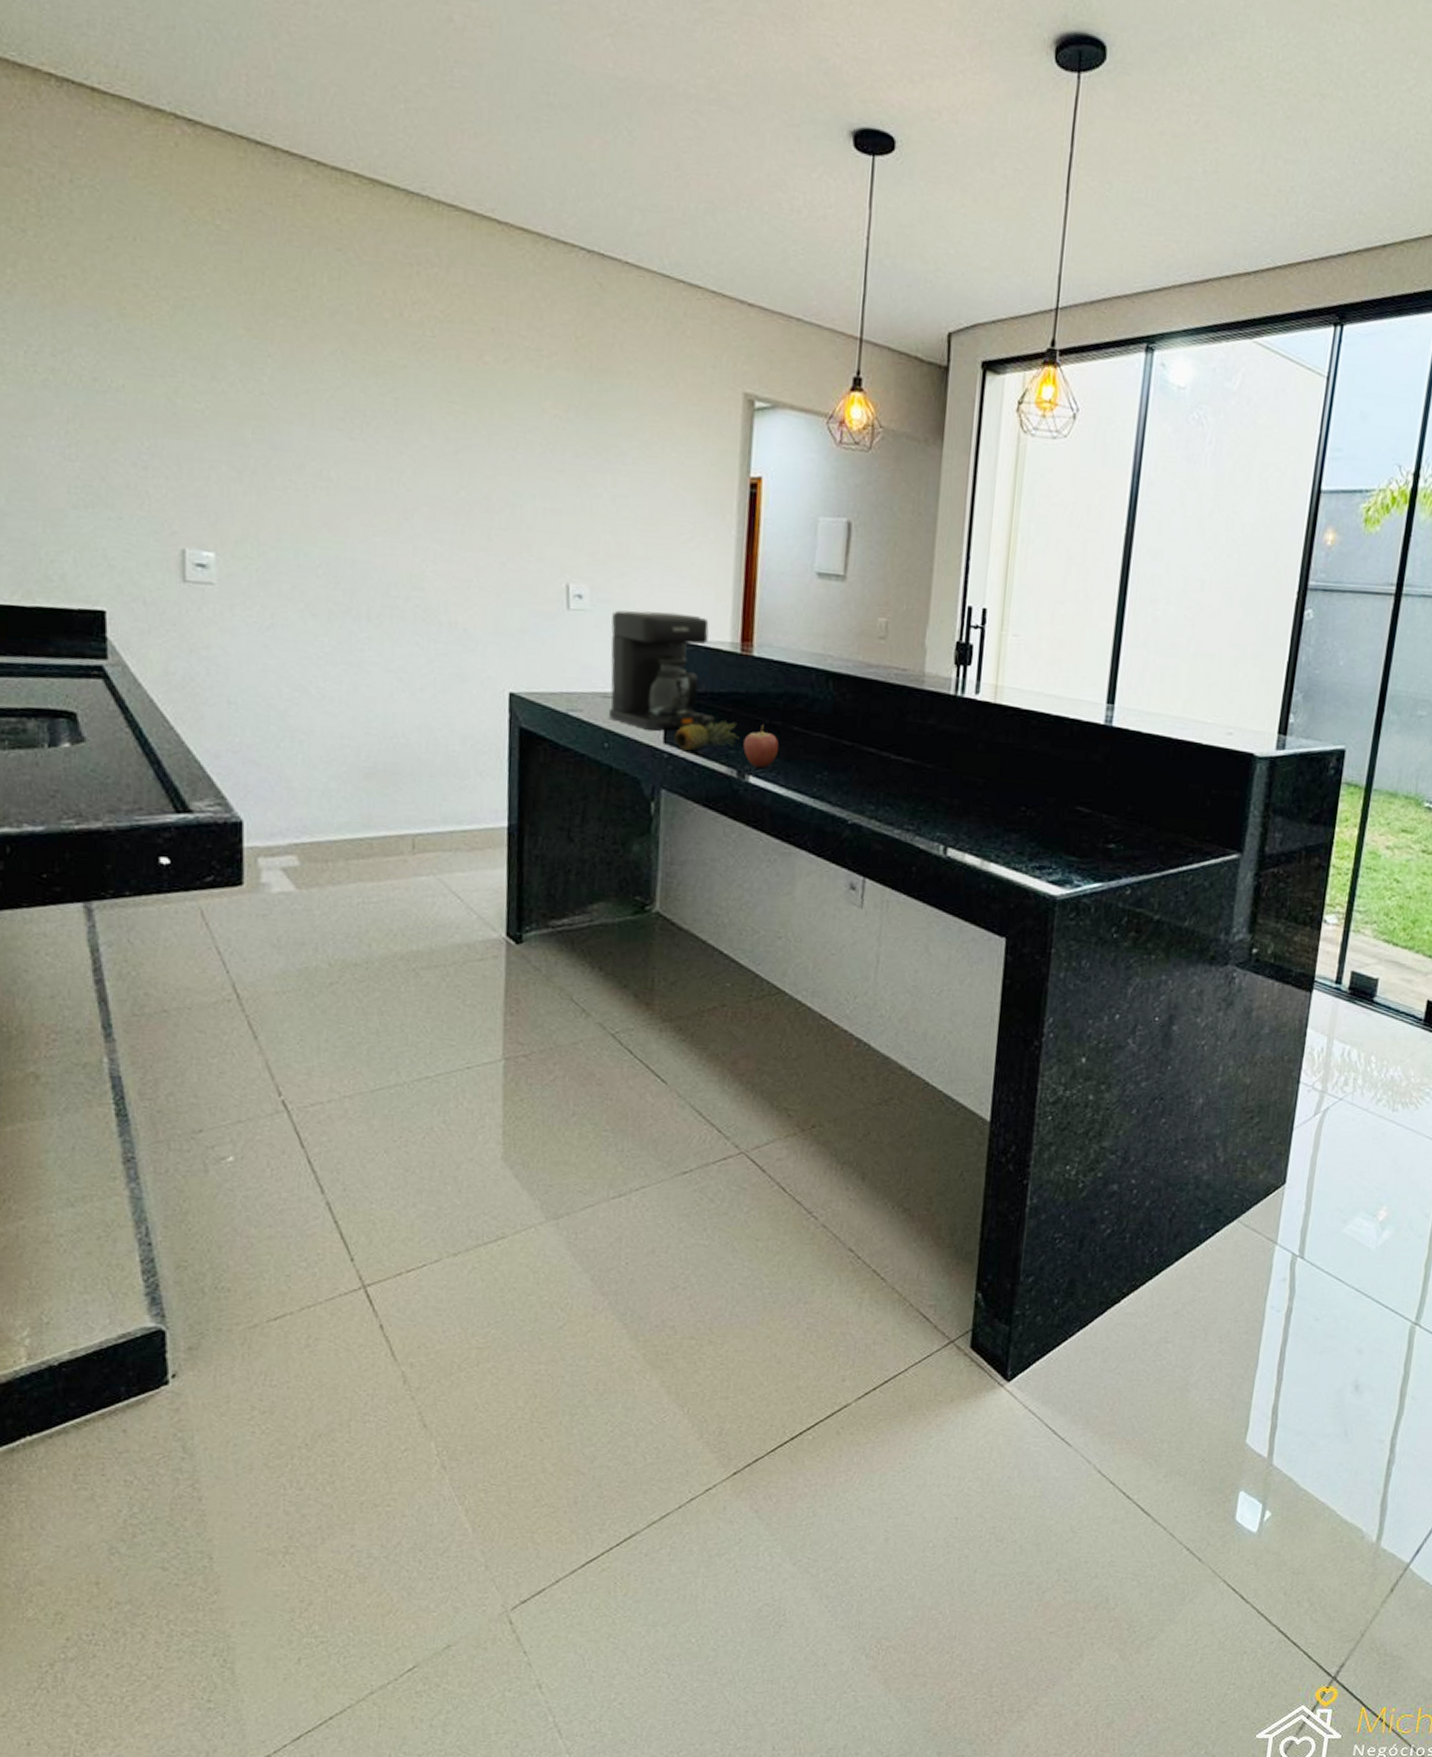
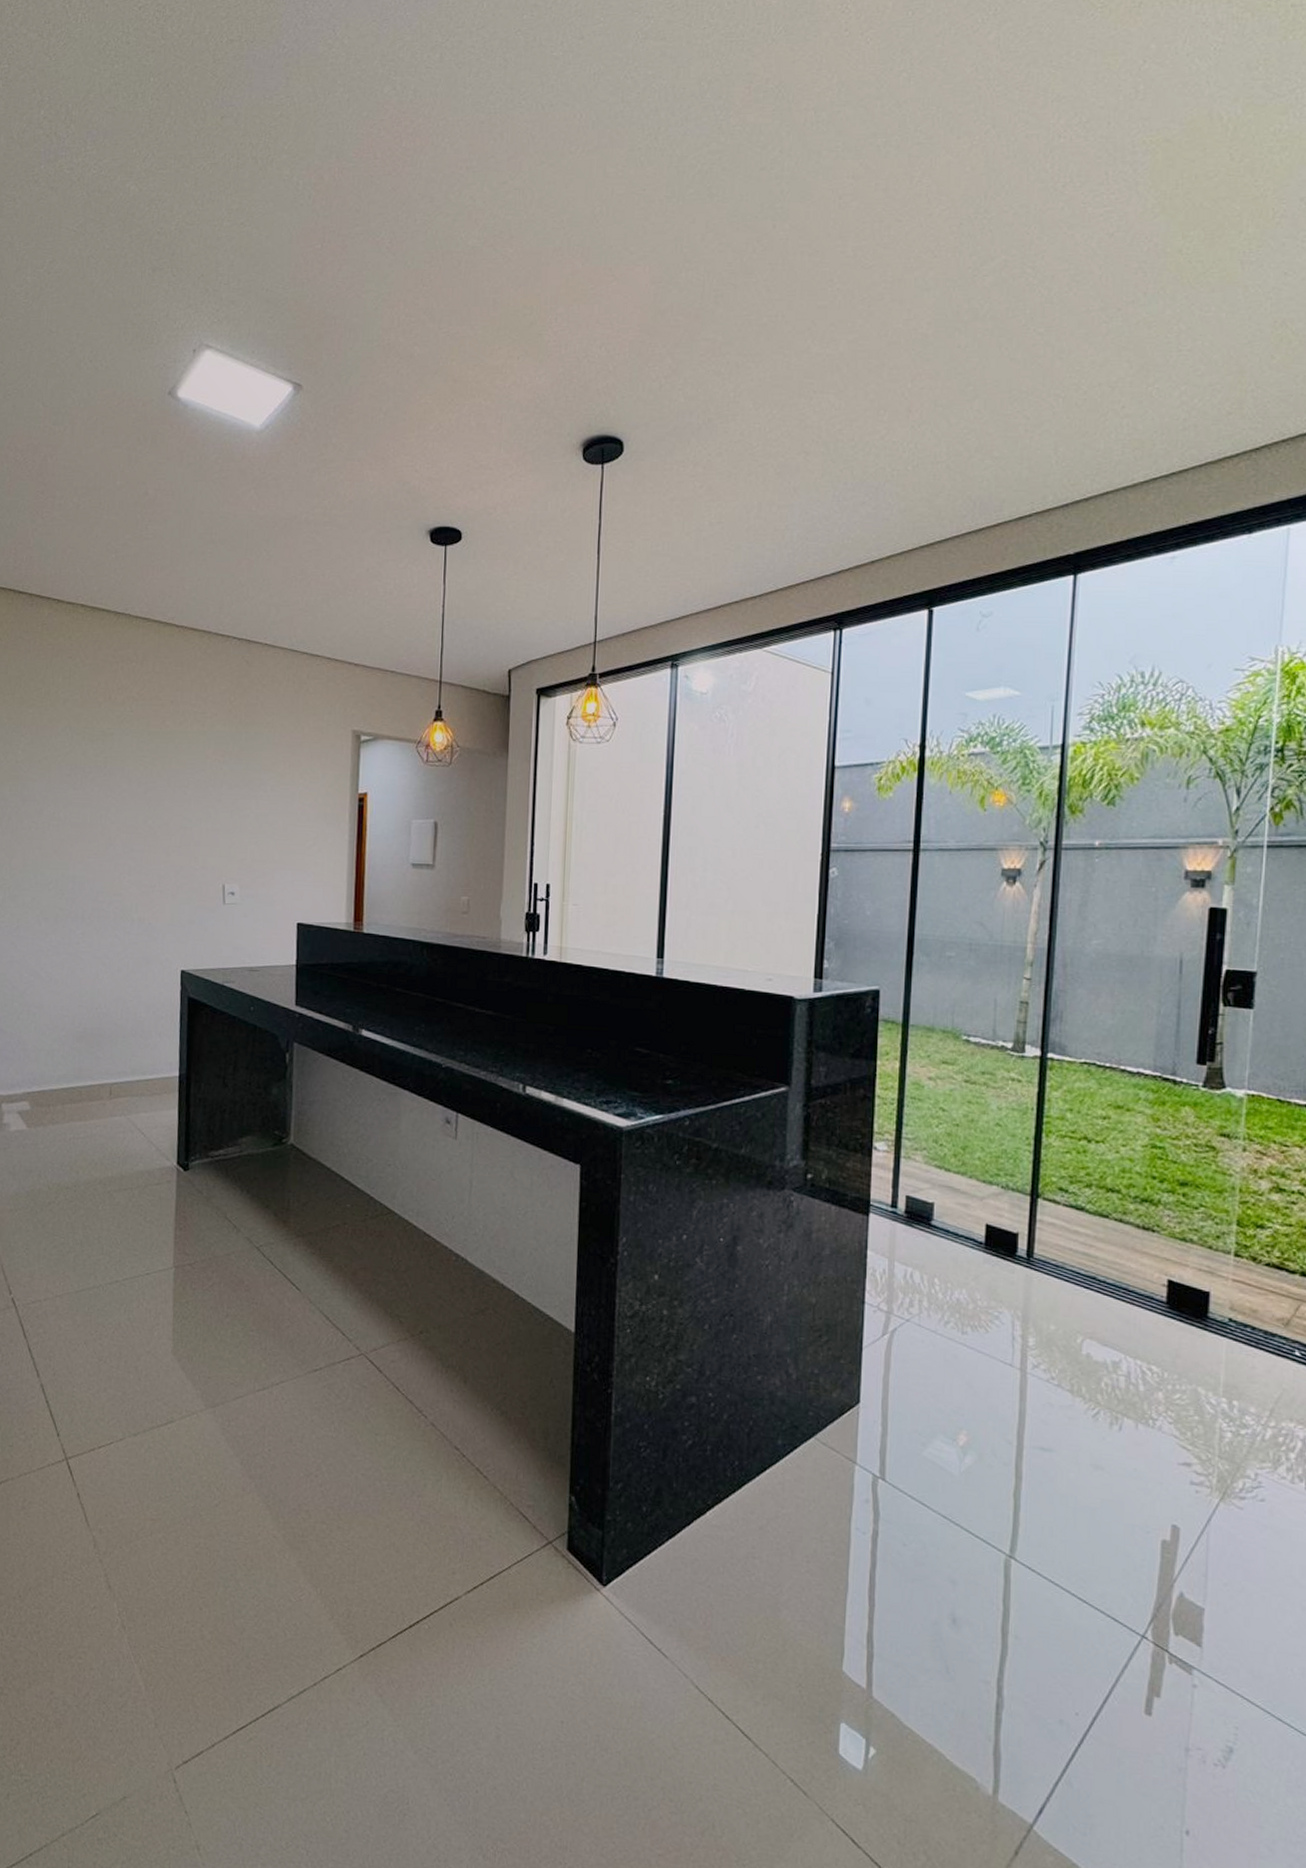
coffee maker: present [609,610,715,731] -> none [254,901,335,996]
fruit: present [674,720,739,751] -> none [303,985,354,1011]
fruit: present [743,725,780,768] -> none [357,988,386,1023]

